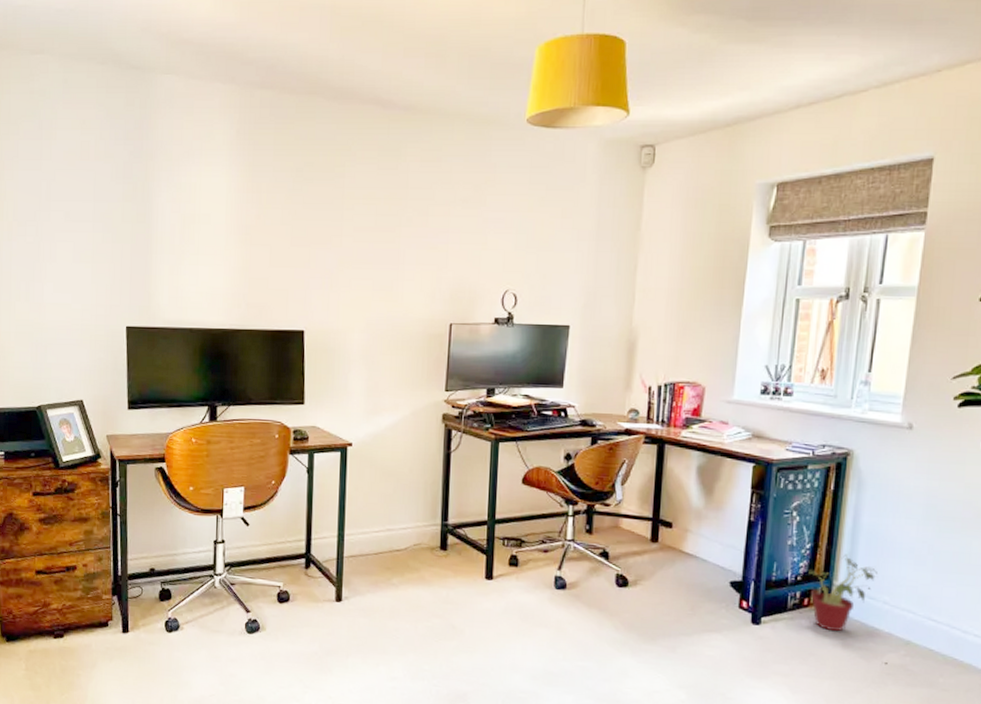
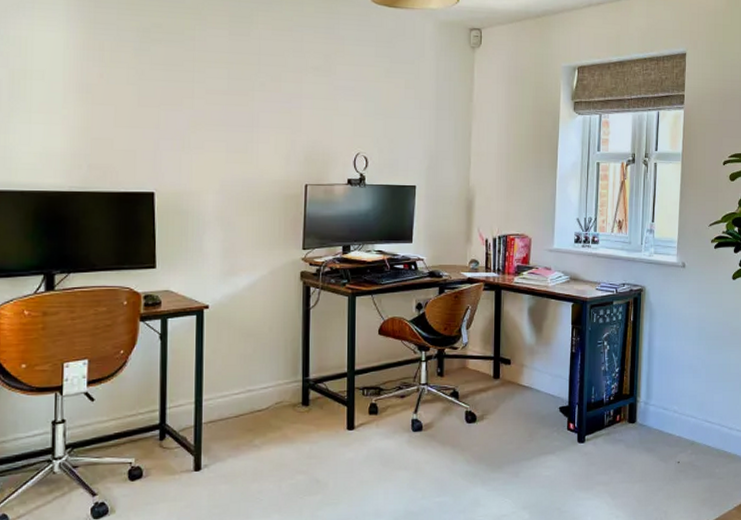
potted plant: present [808,554,877,632] -> none [618,374,668,441]

